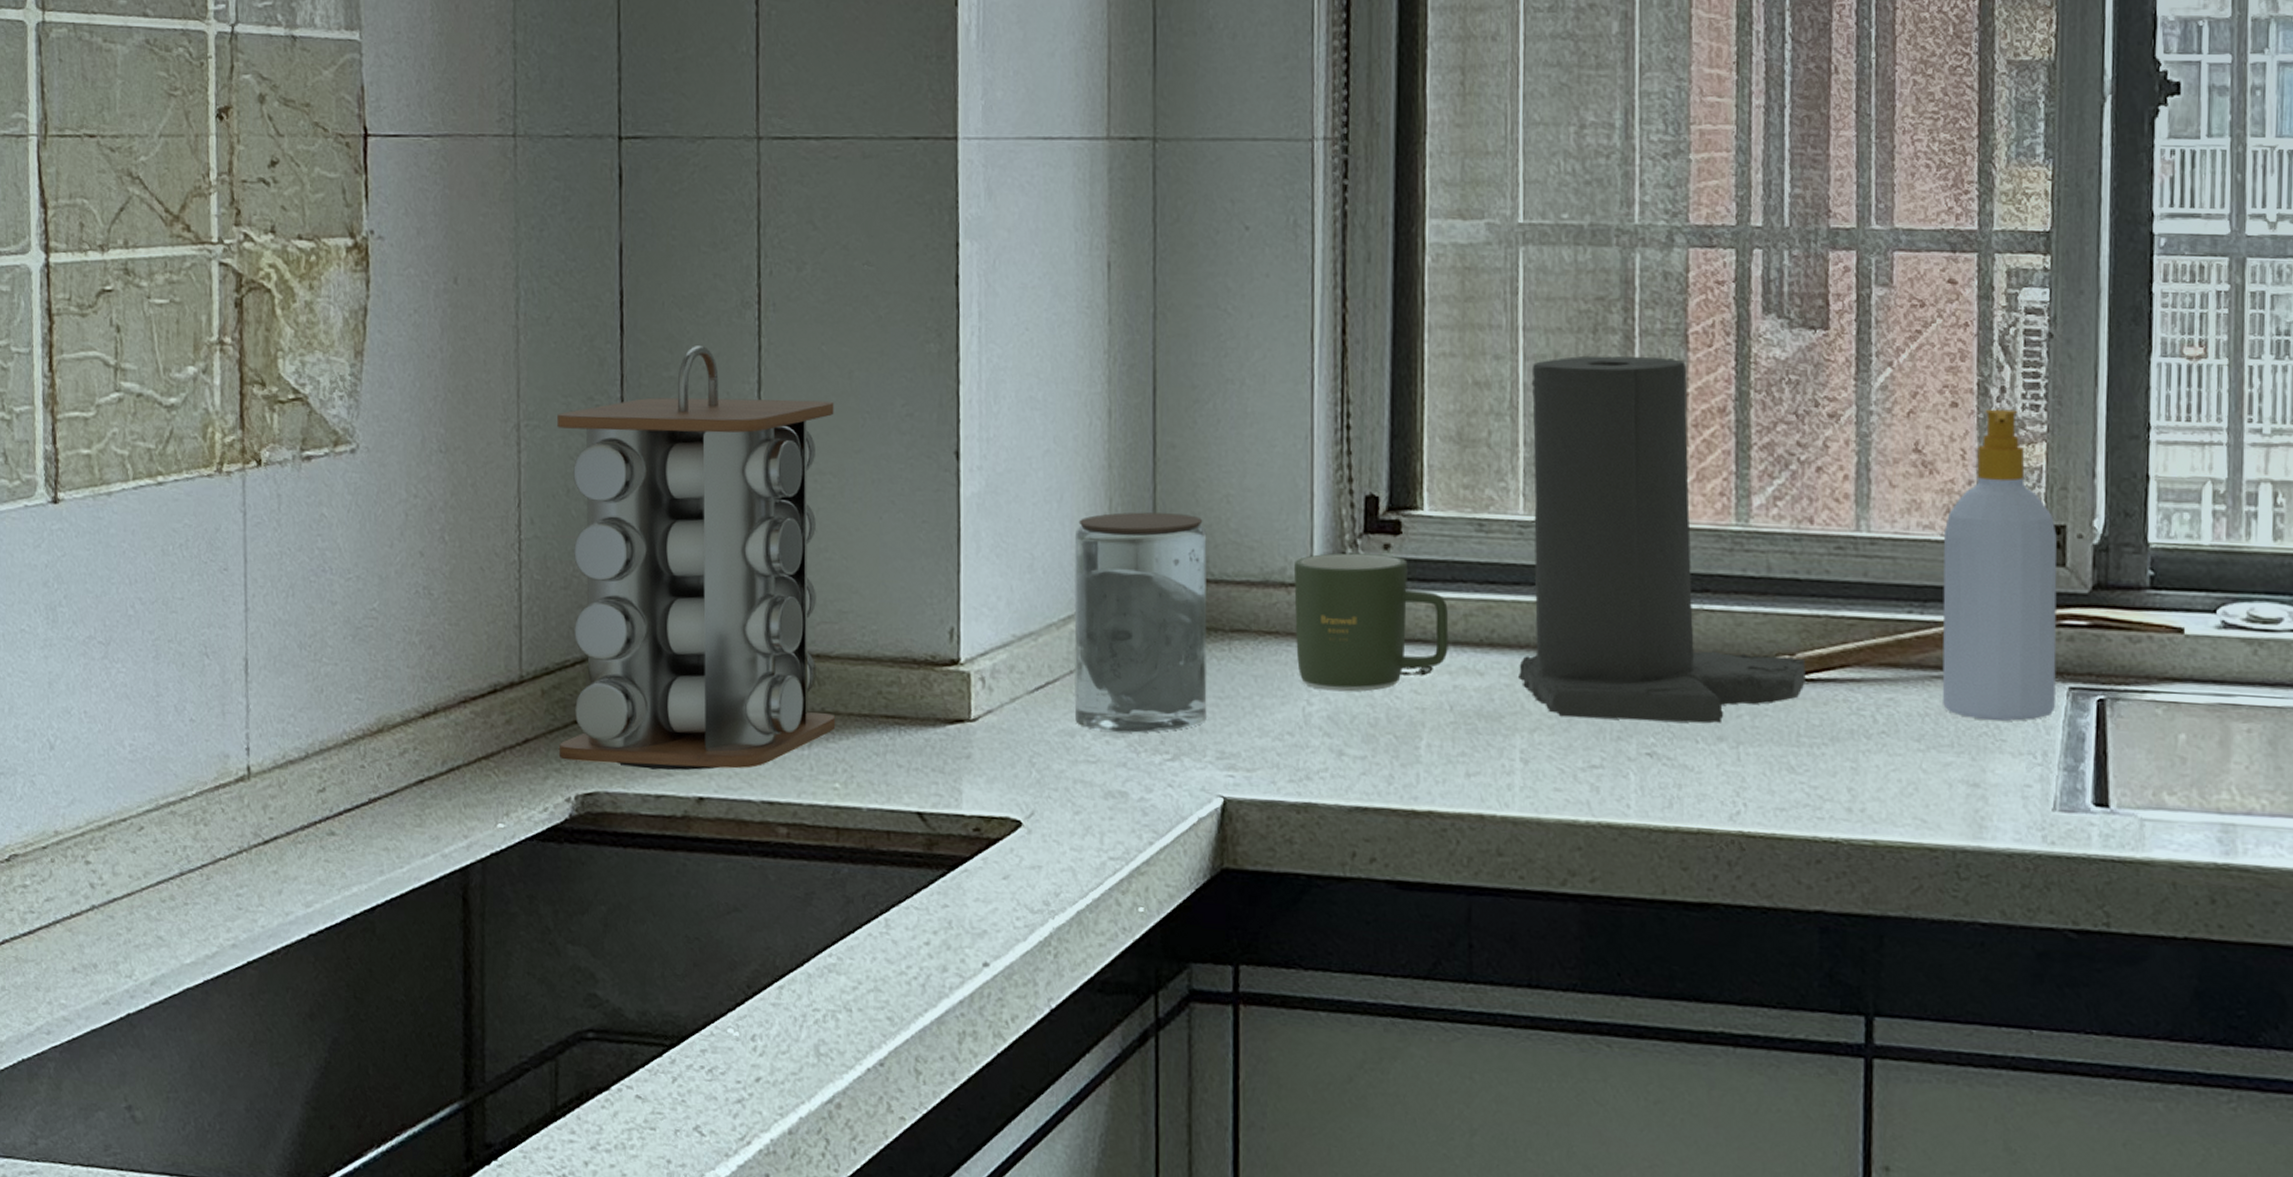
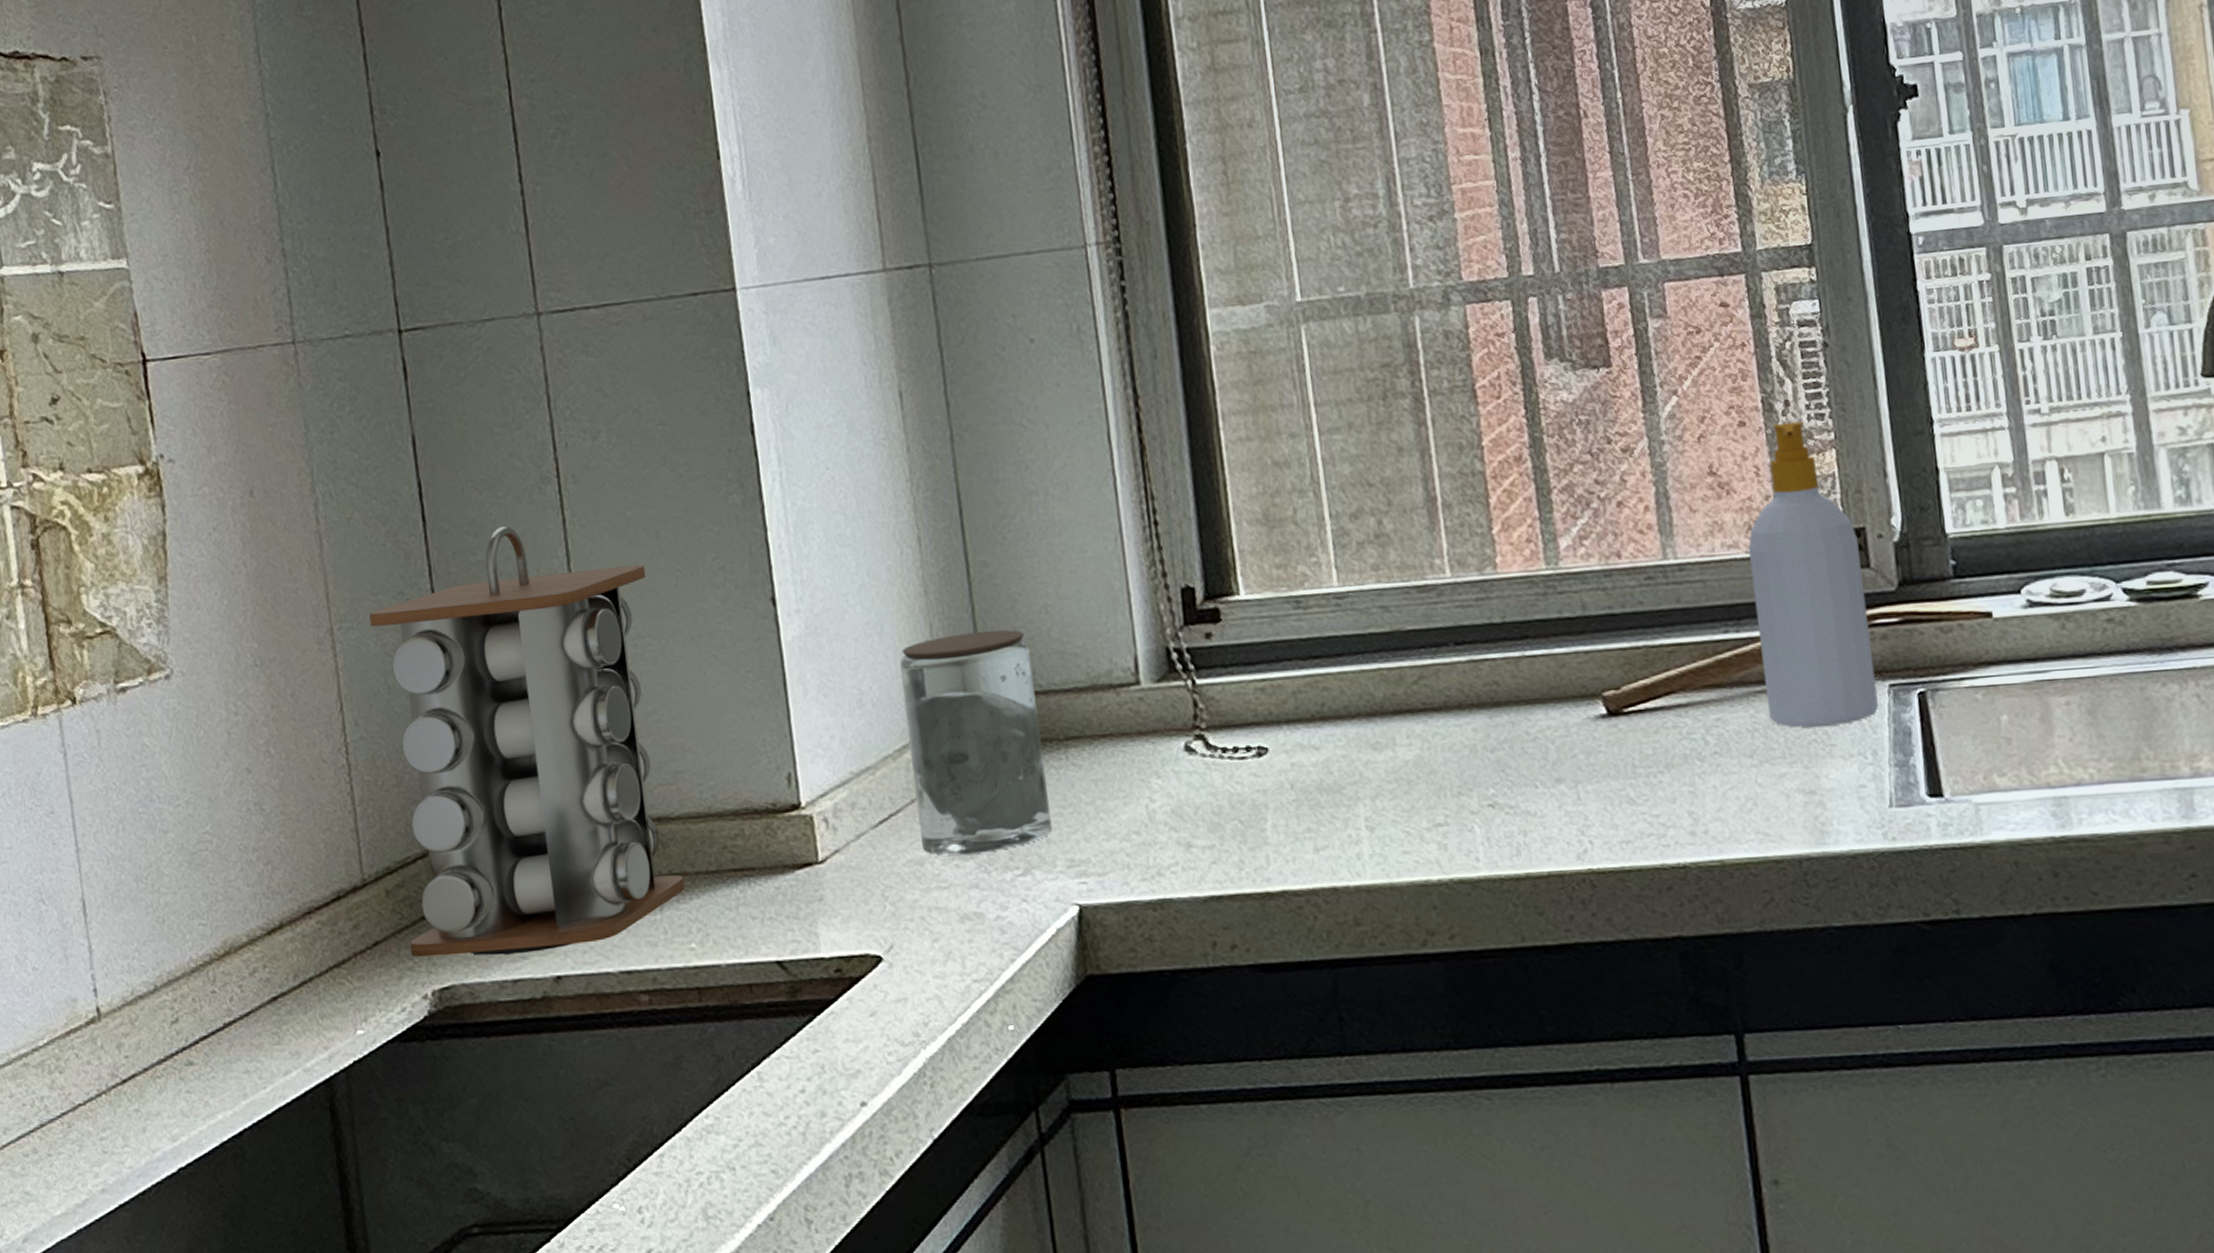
mug: present [1293,552,1449,692] -> none [1119,643,1282,786]
paper towel: present [1519,355,1806,724] -> none [1327,414,1634,780]

